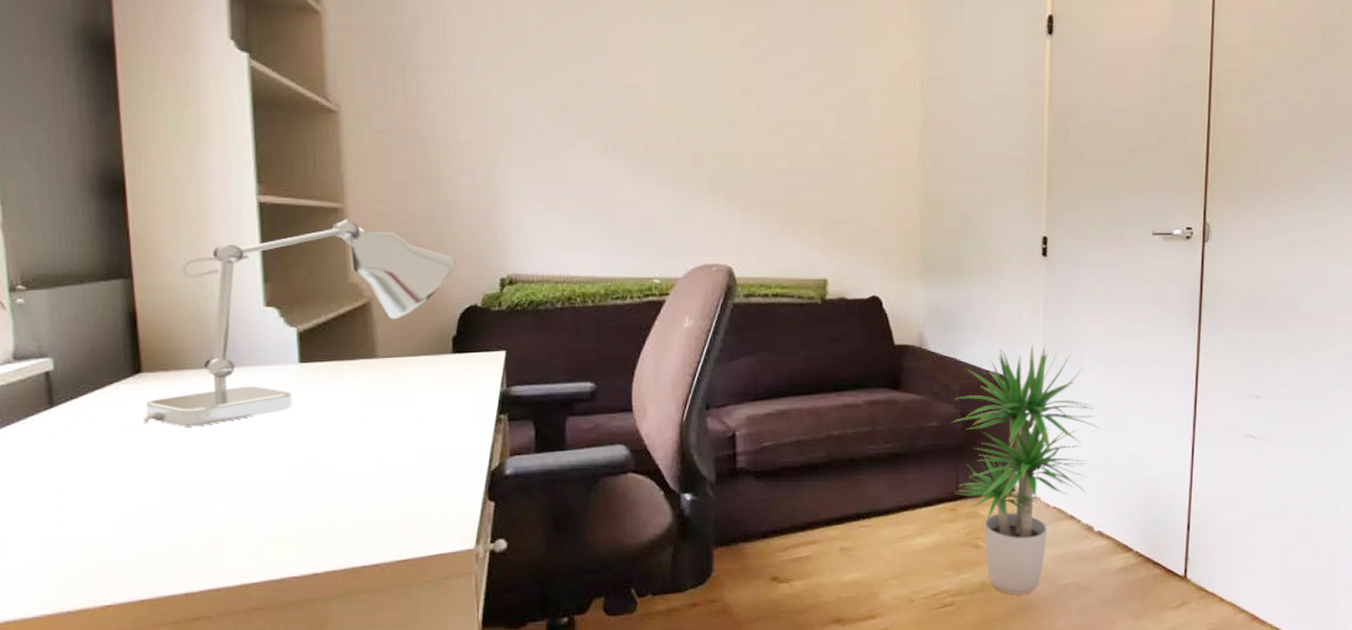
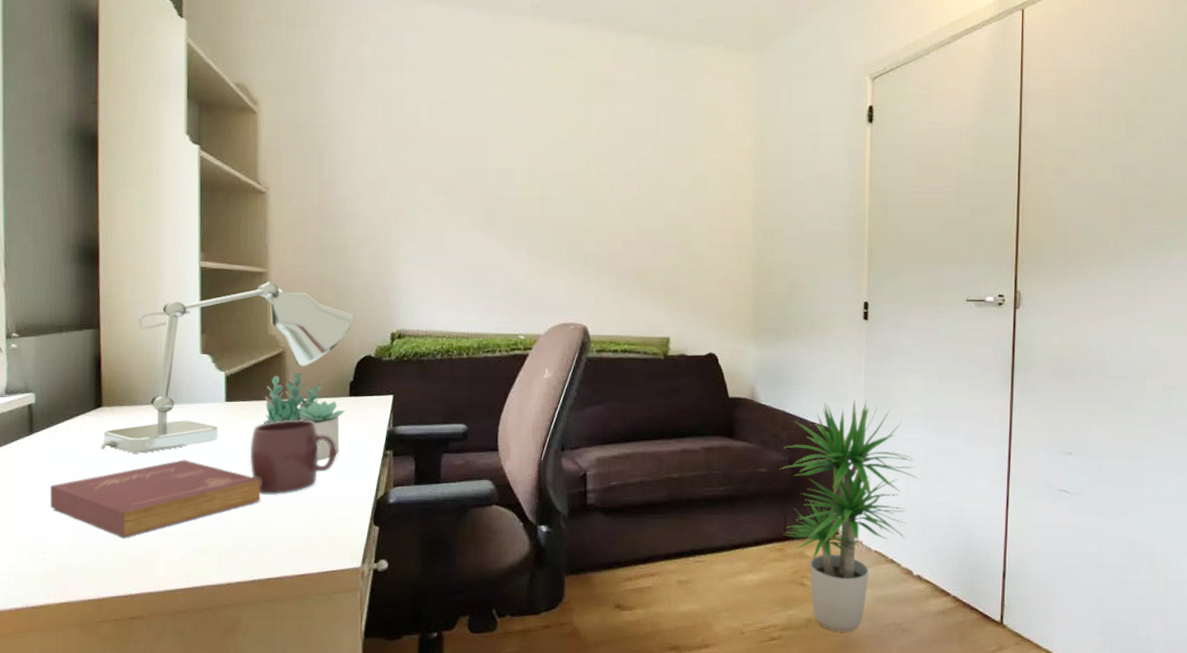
book: none [81,432,349,526] -> present [49,460,261,537]
mug: none [332,381,441,469] -> present [249,419,337,494]
succulent plant: none [347,326,448,427] -> present [263,372,345,459]

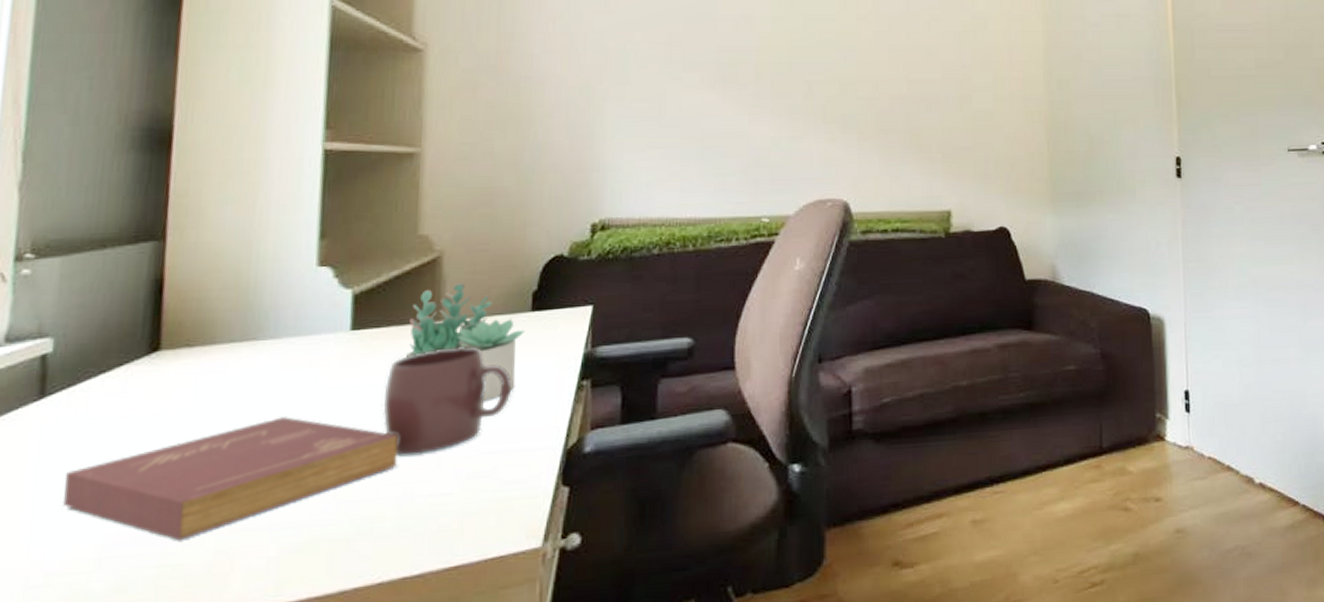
desk lamp: present [101,281,355,453] -> none [153,164,542,414]
potted plant: present [781,400,919,633] -> none [1092,273,1253,567]

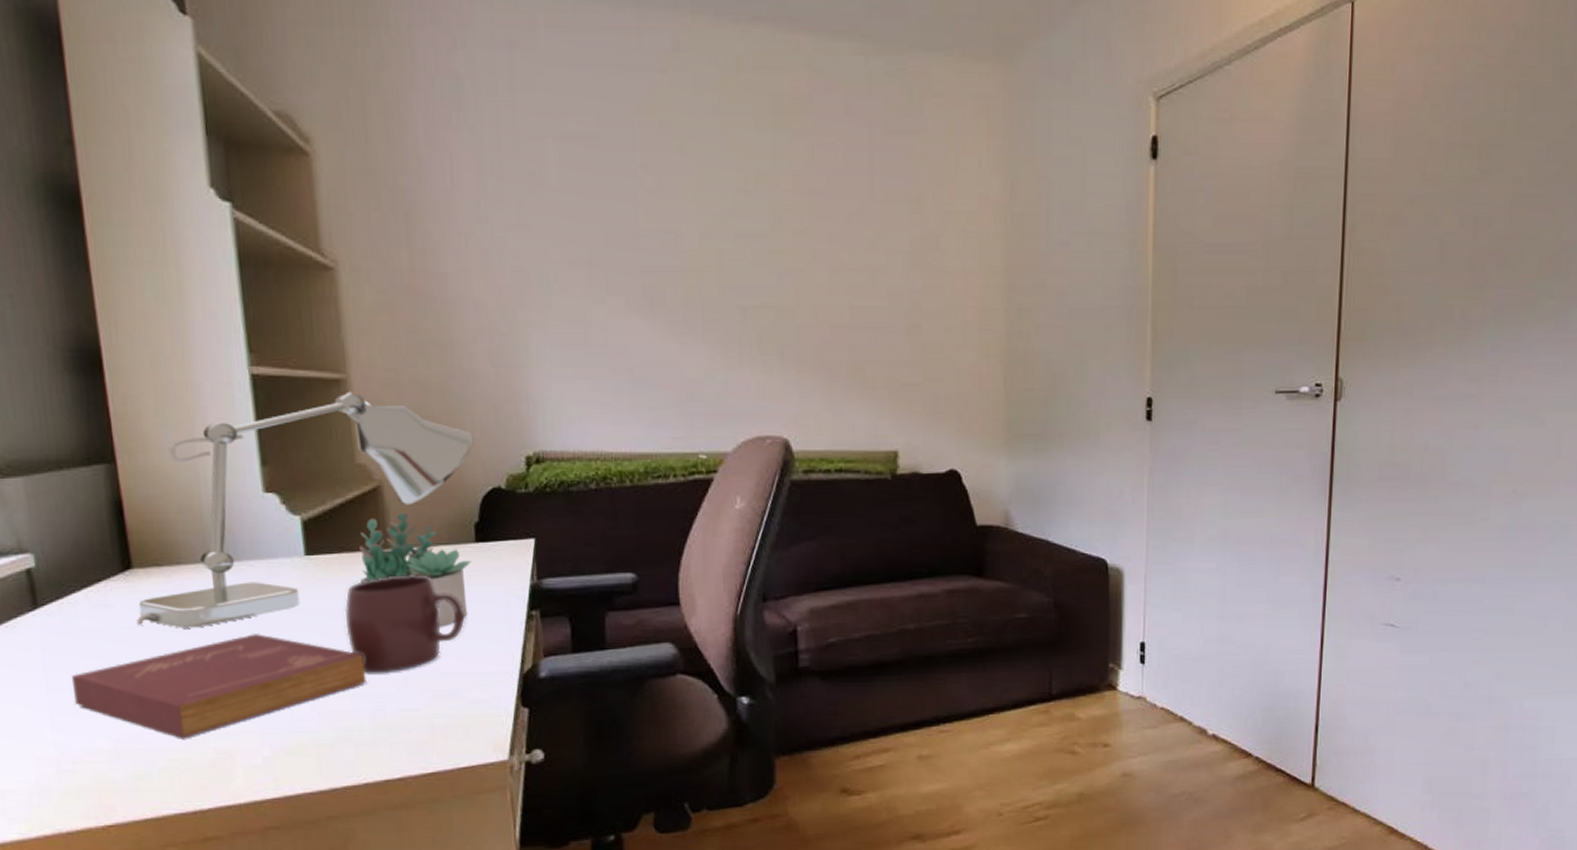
desk lamp: none [153,164,542,414] -> present [137,391,475,628]

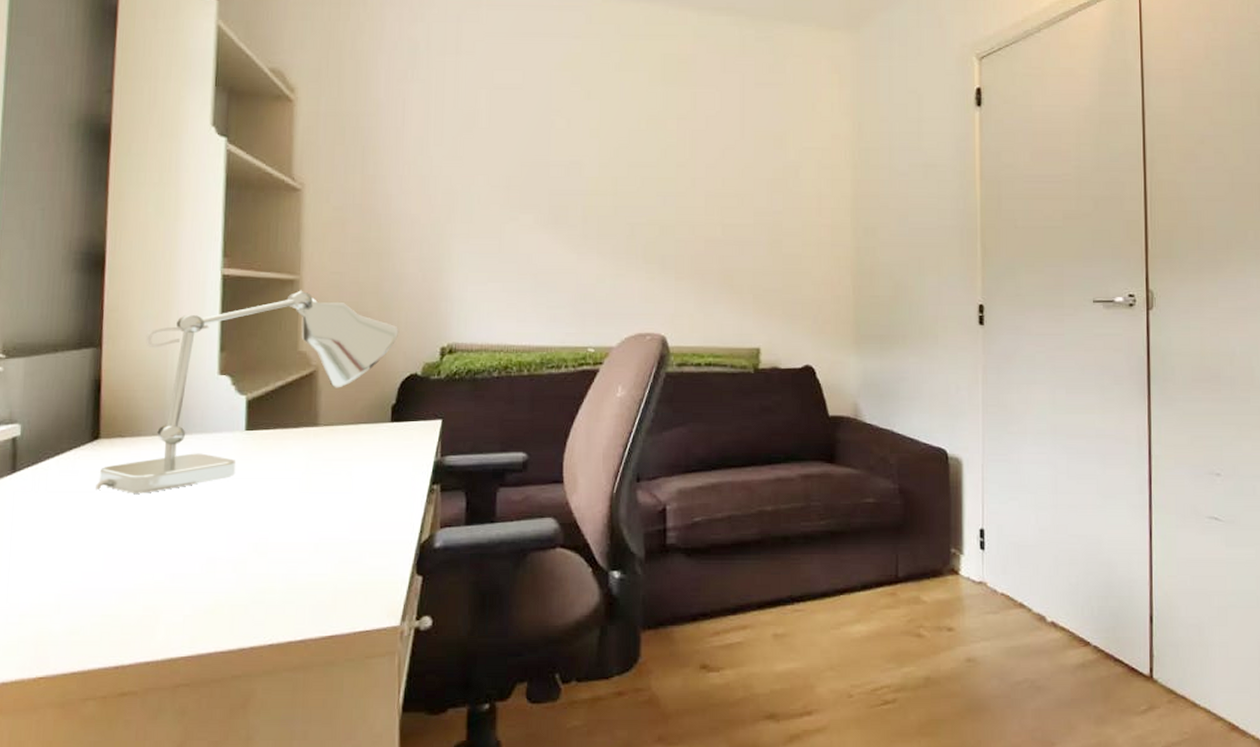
book: present [72,634,367,738] -> none [30,500,284,595]
mug: present [344,575,465,673] -> none [271,450,375,539]
succulent plant: present [359,513,471,626] -> none [288,394,386,497]

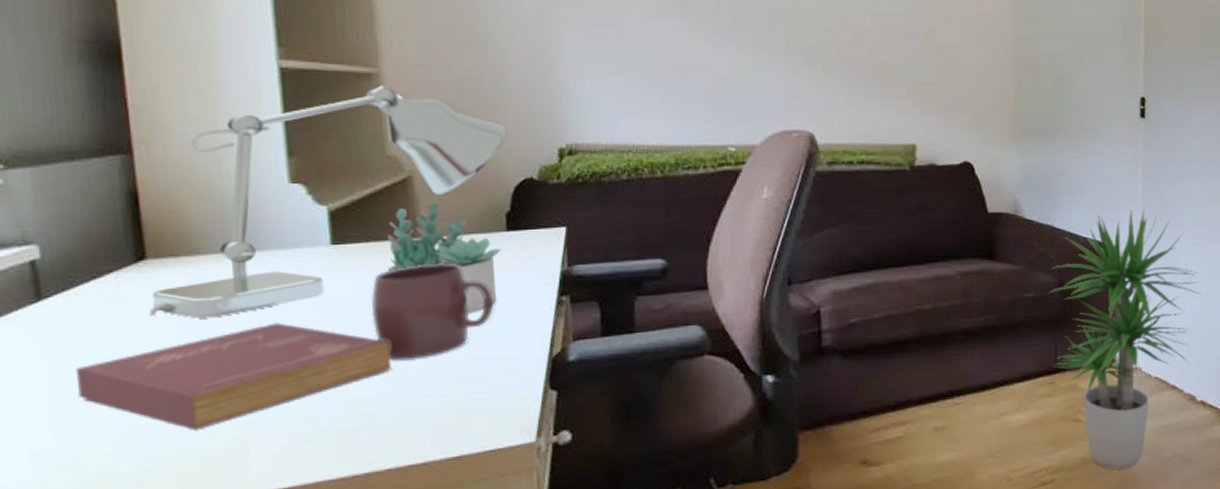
book: none [30,500,284,595] -> present [76,323,392,429]
mug: none [271,450,375,539] -> present [370,263,495,360]
succulent plant: none [288,394,386,497] -> present [387,202,502,312]
potted plant: none [890,417,1049,693] -> present [1049,210,1203,470]

